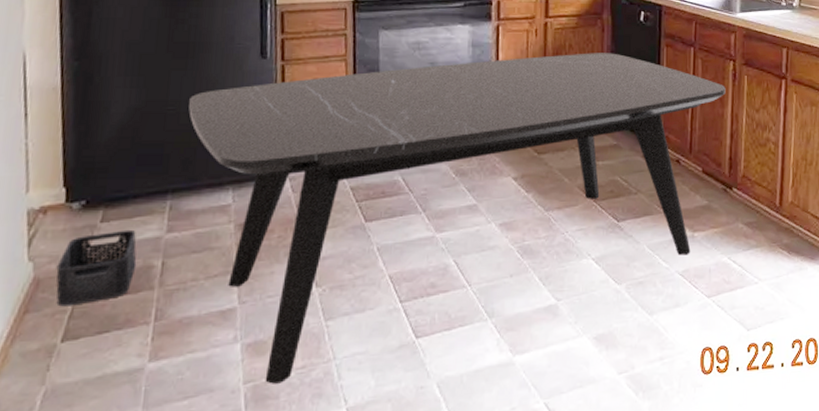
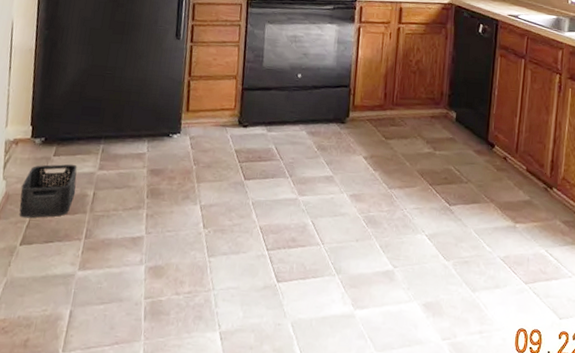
dining table: present [189,53,726,384] -> none [121,56,551,303]

